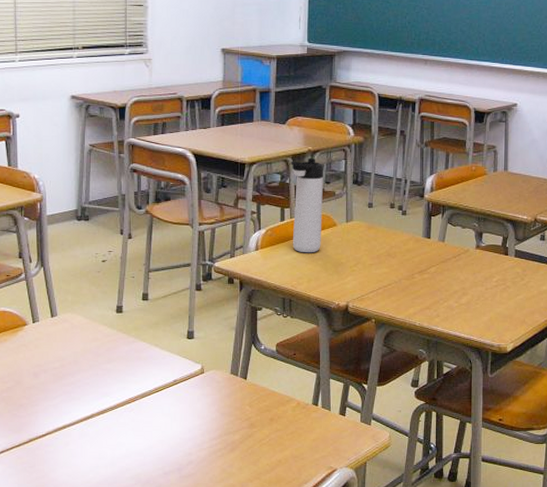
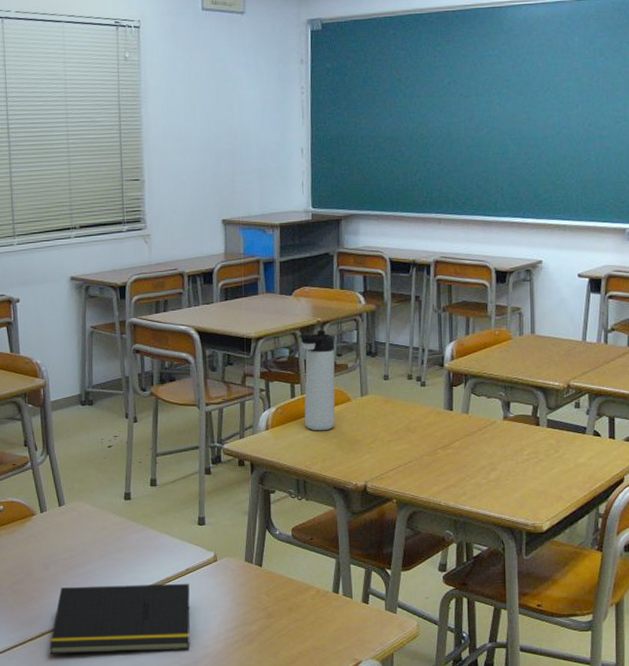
notepad: none [37,393,176,460] -> present [49,583,190,654]

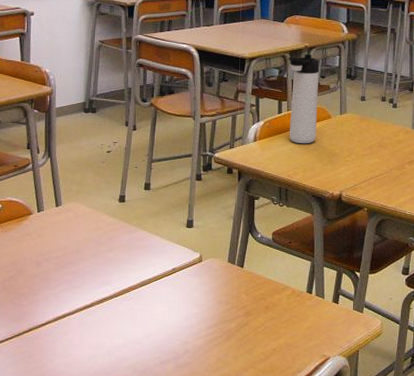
notepad: present [49,583,190,654] -> none [35,282,175,349]

